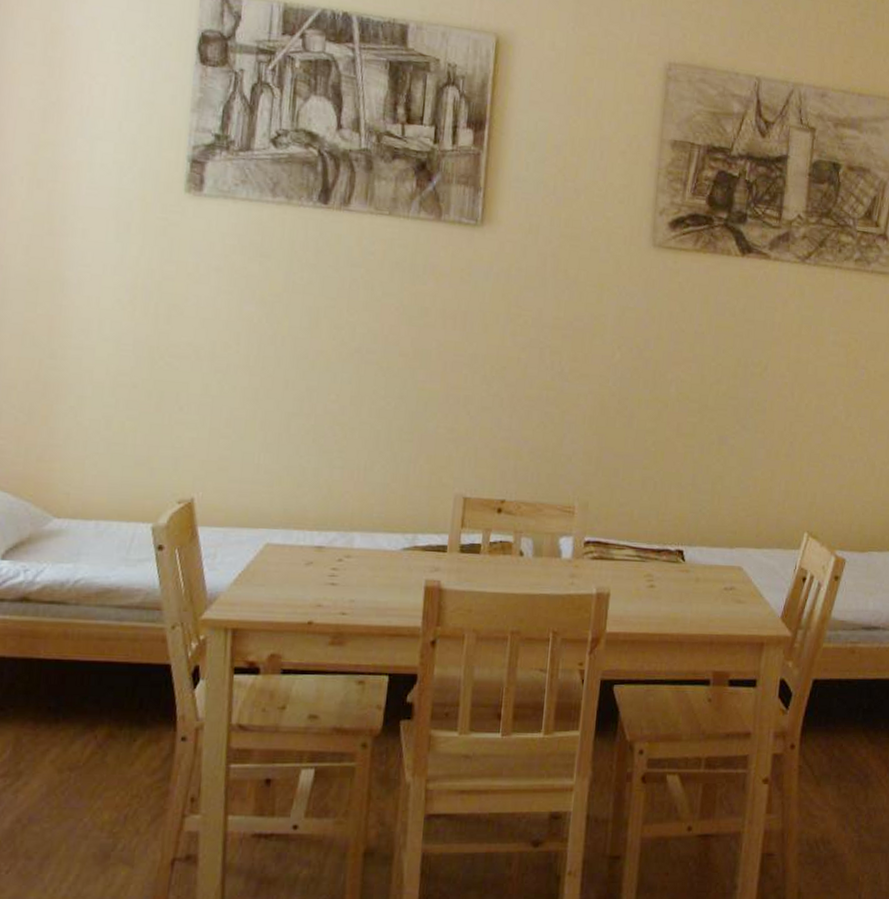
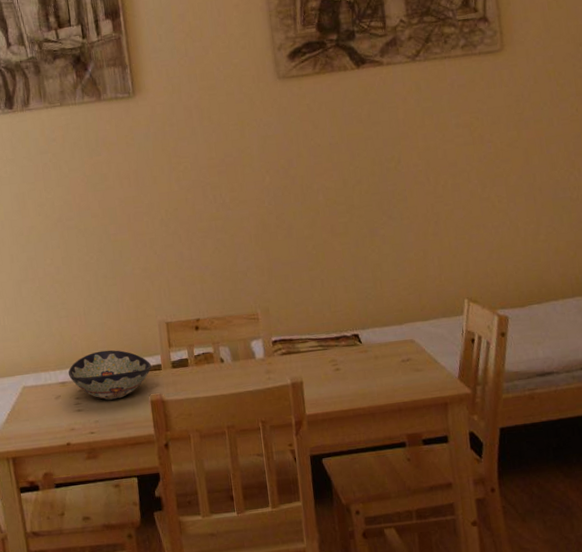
decorative bowl: none [328,516,436,578] -> present [68,350,152,400]

